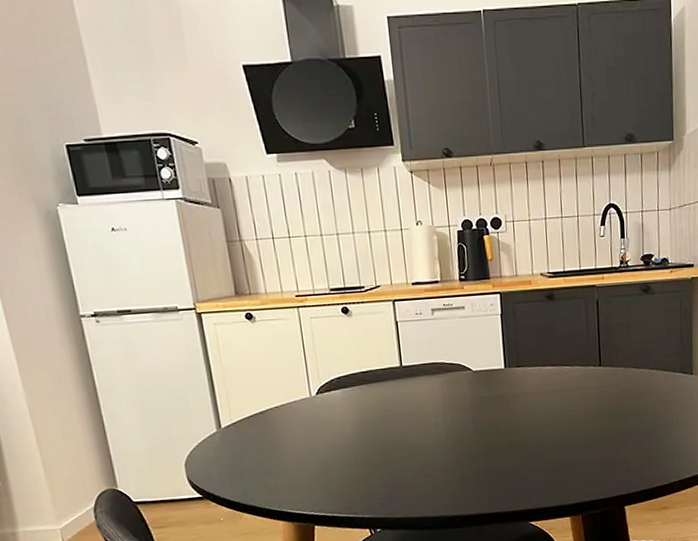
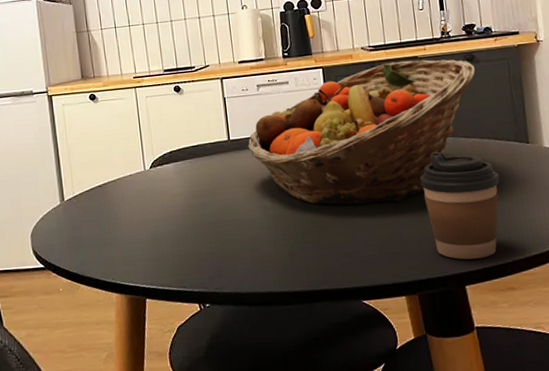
fruit basket: none [421,288,650,432] -> present [248,59,476,205]
coffee cup: none [590,381,663,483] -> present [420,152,500,260]

